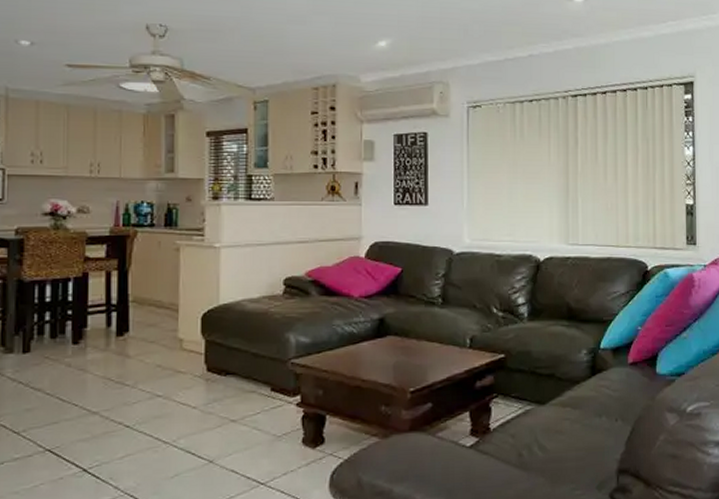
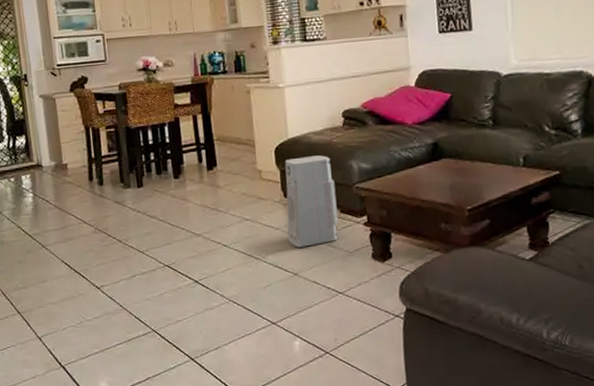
air purifier: none [206,325,268,430] -> present [284,155,339,248]

